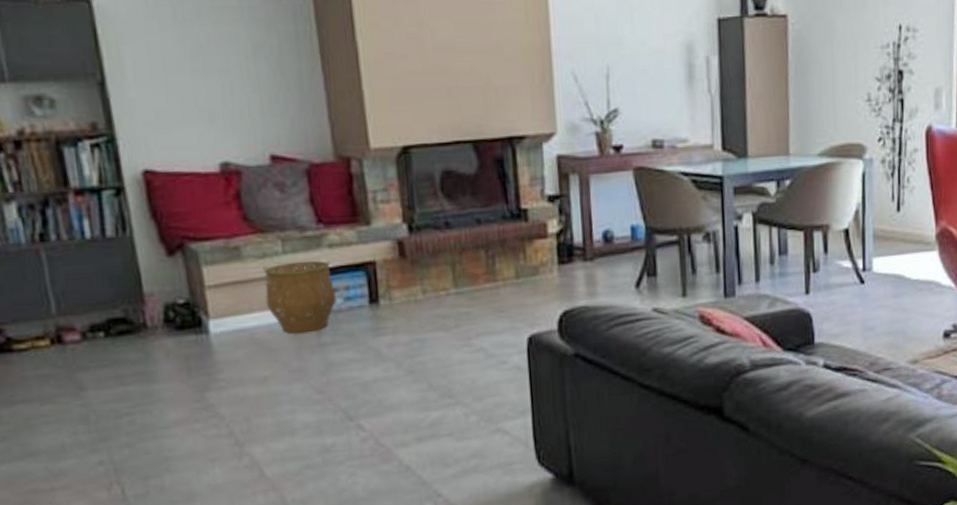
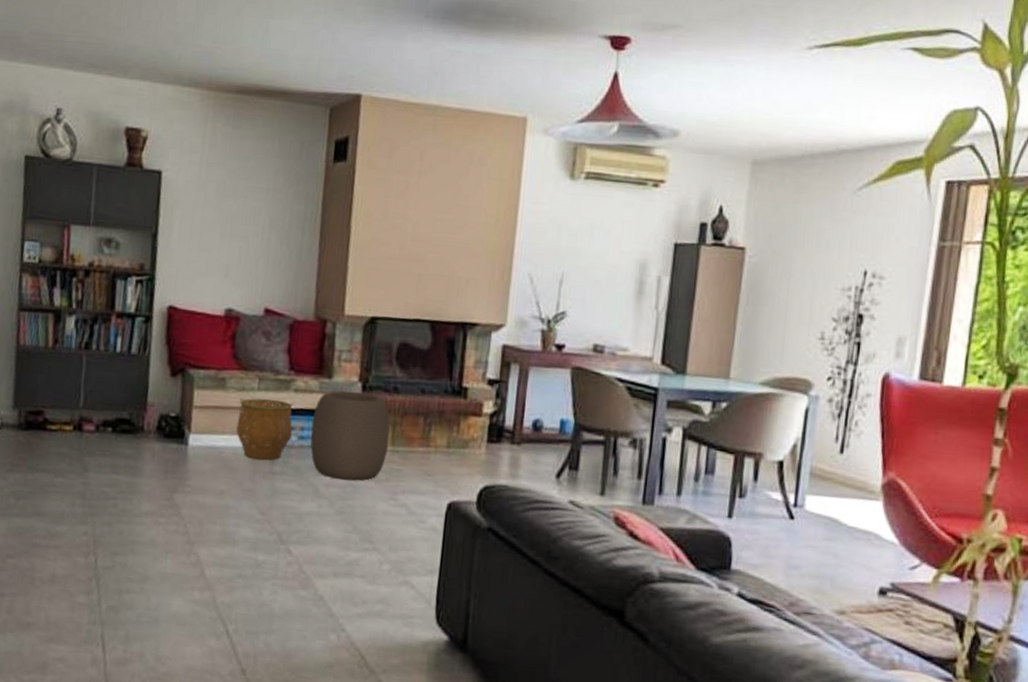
pouf: none [356,234,452,336] -> present [310,391,390,481]

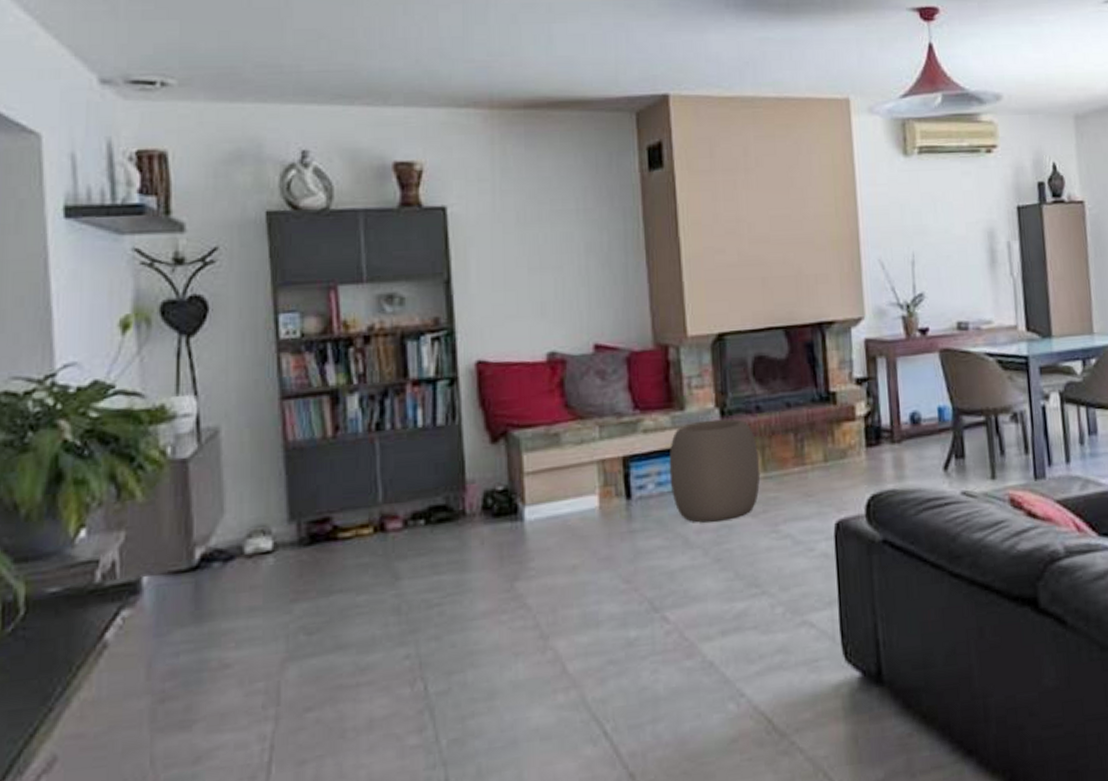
basket: present [236,398,294,460] -> none [580,446,649,520]

